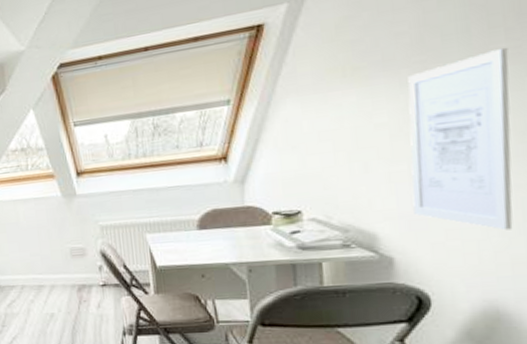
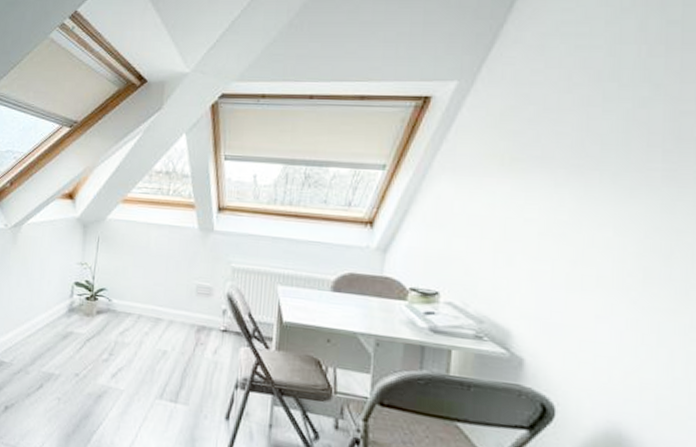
wall art: present [408,47,513,231] -> none [551,168,663,353]

